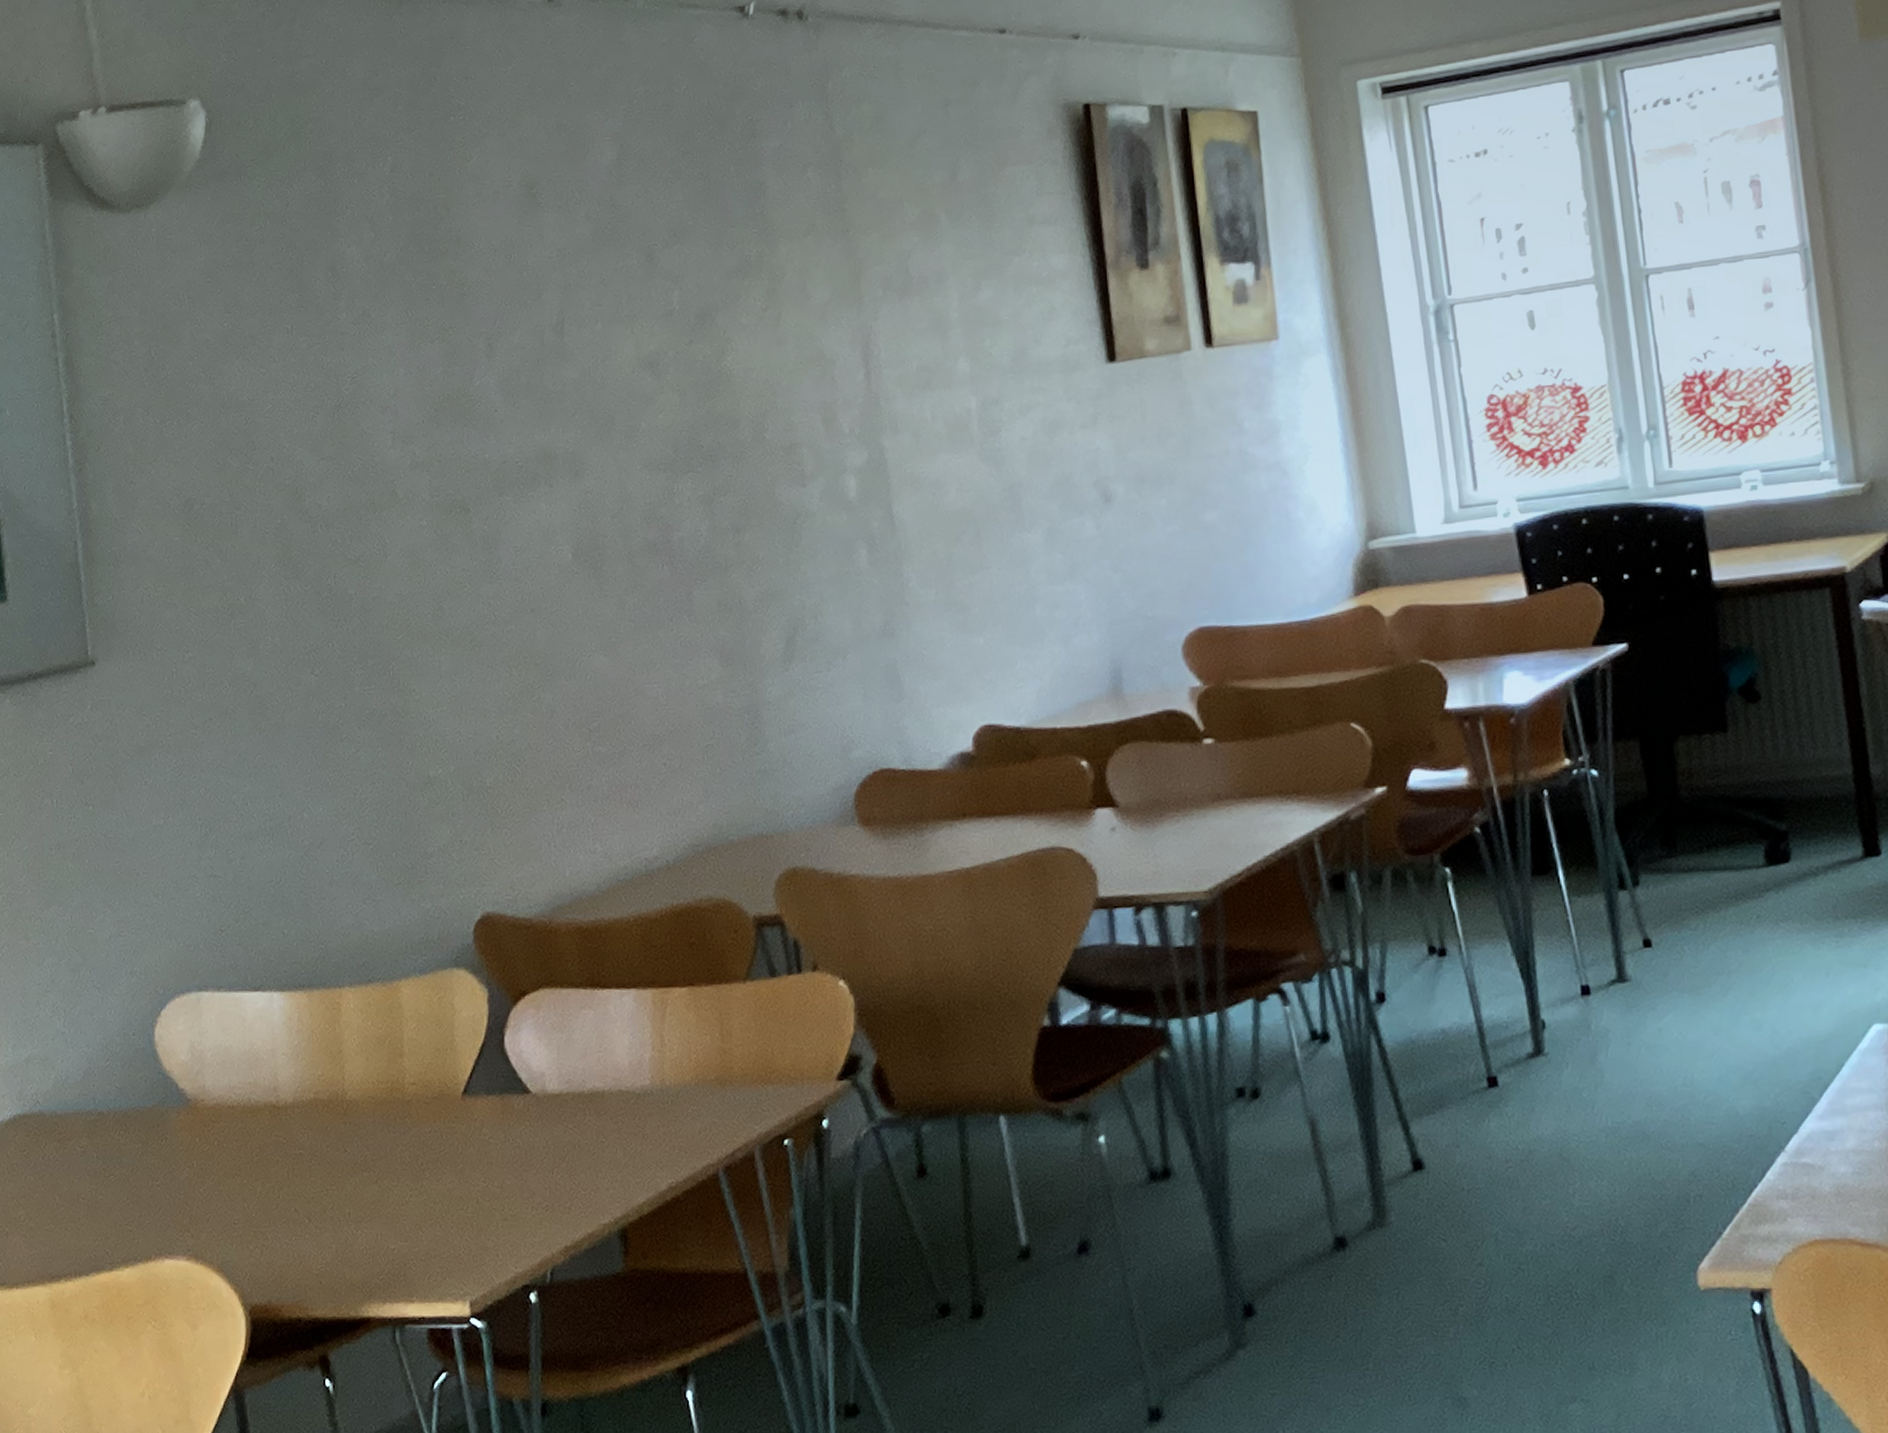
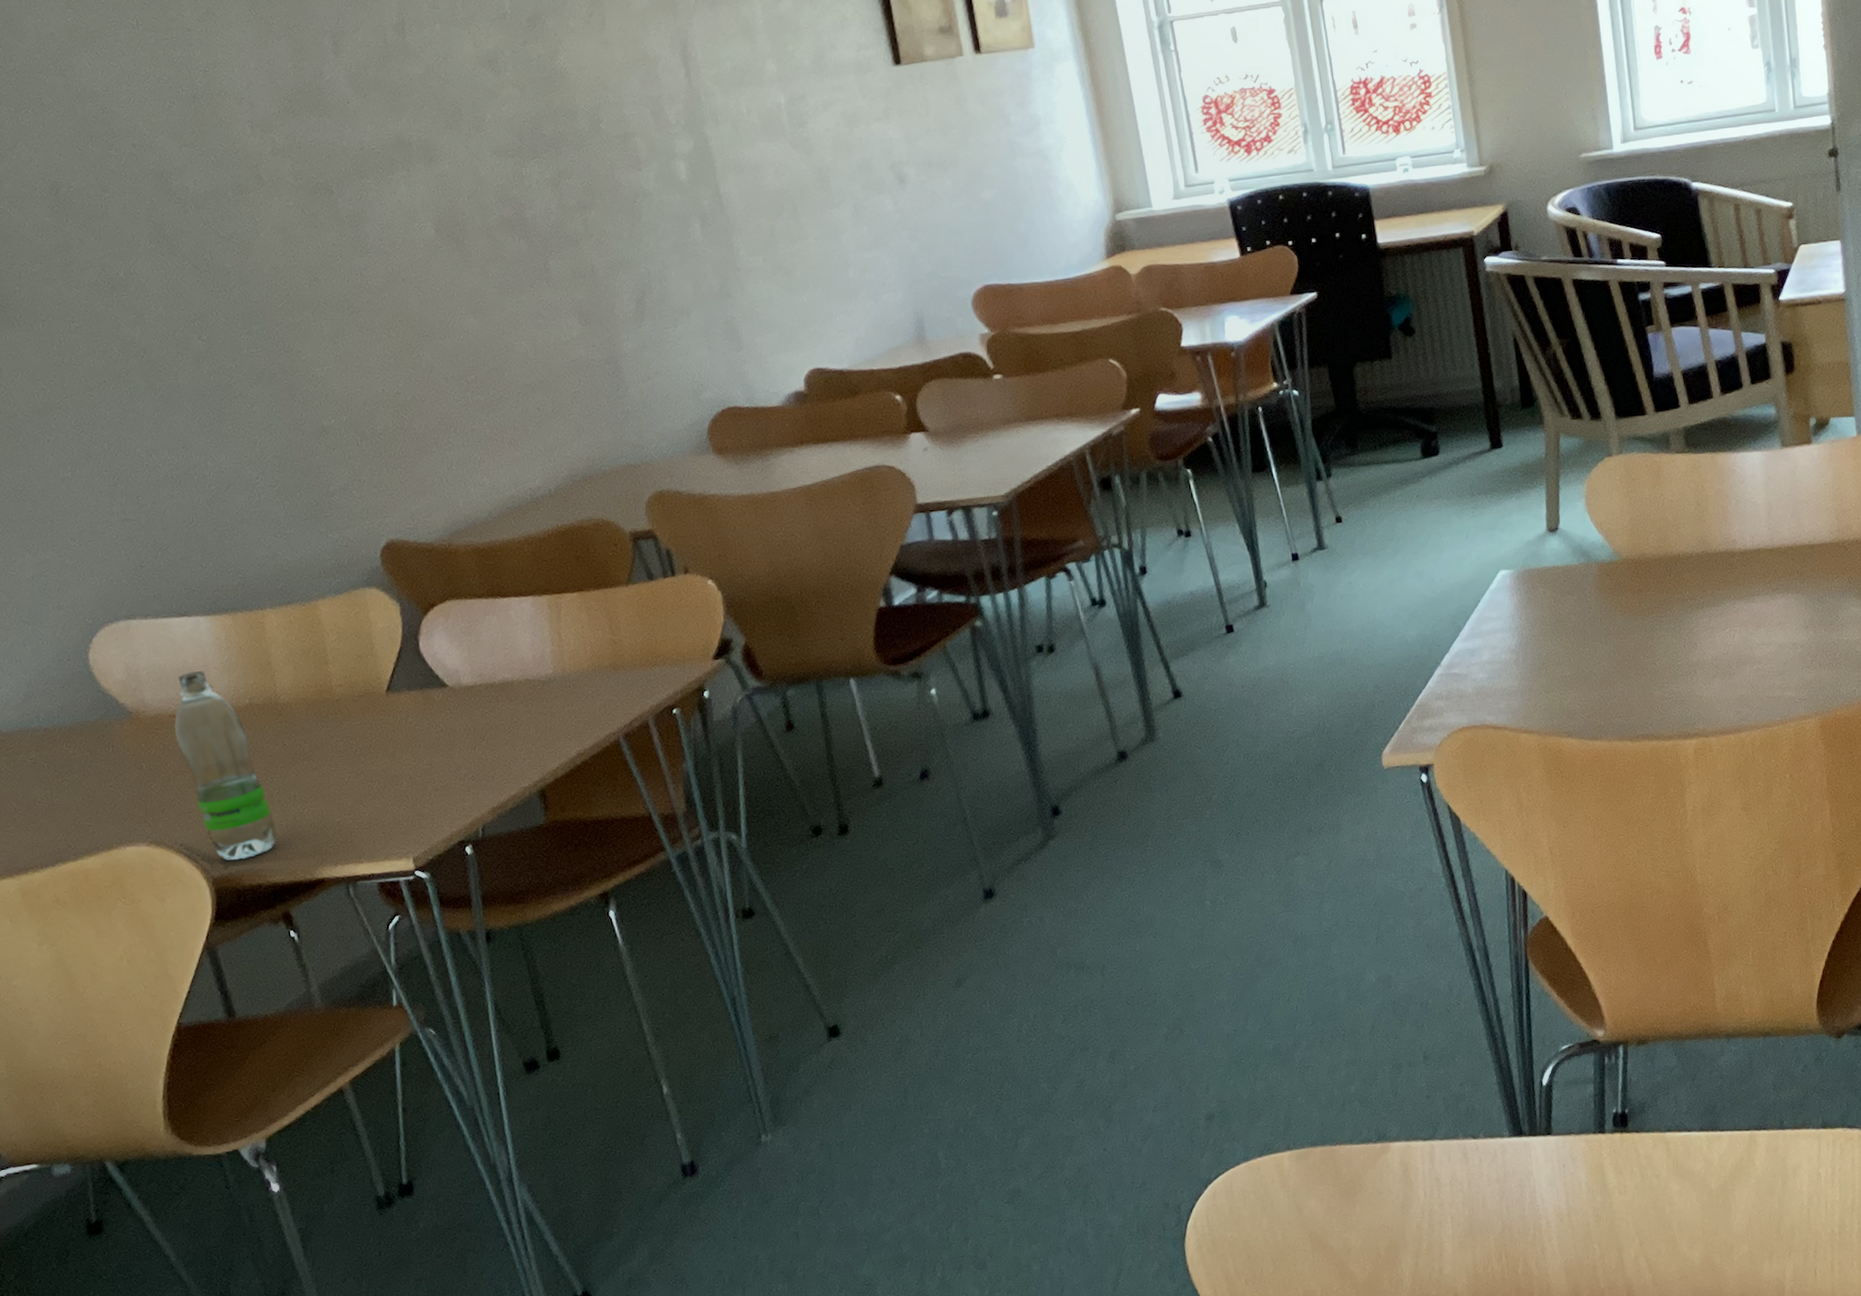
bottle: none [231,1056,324,1286] -> present [174,671,277,860]

